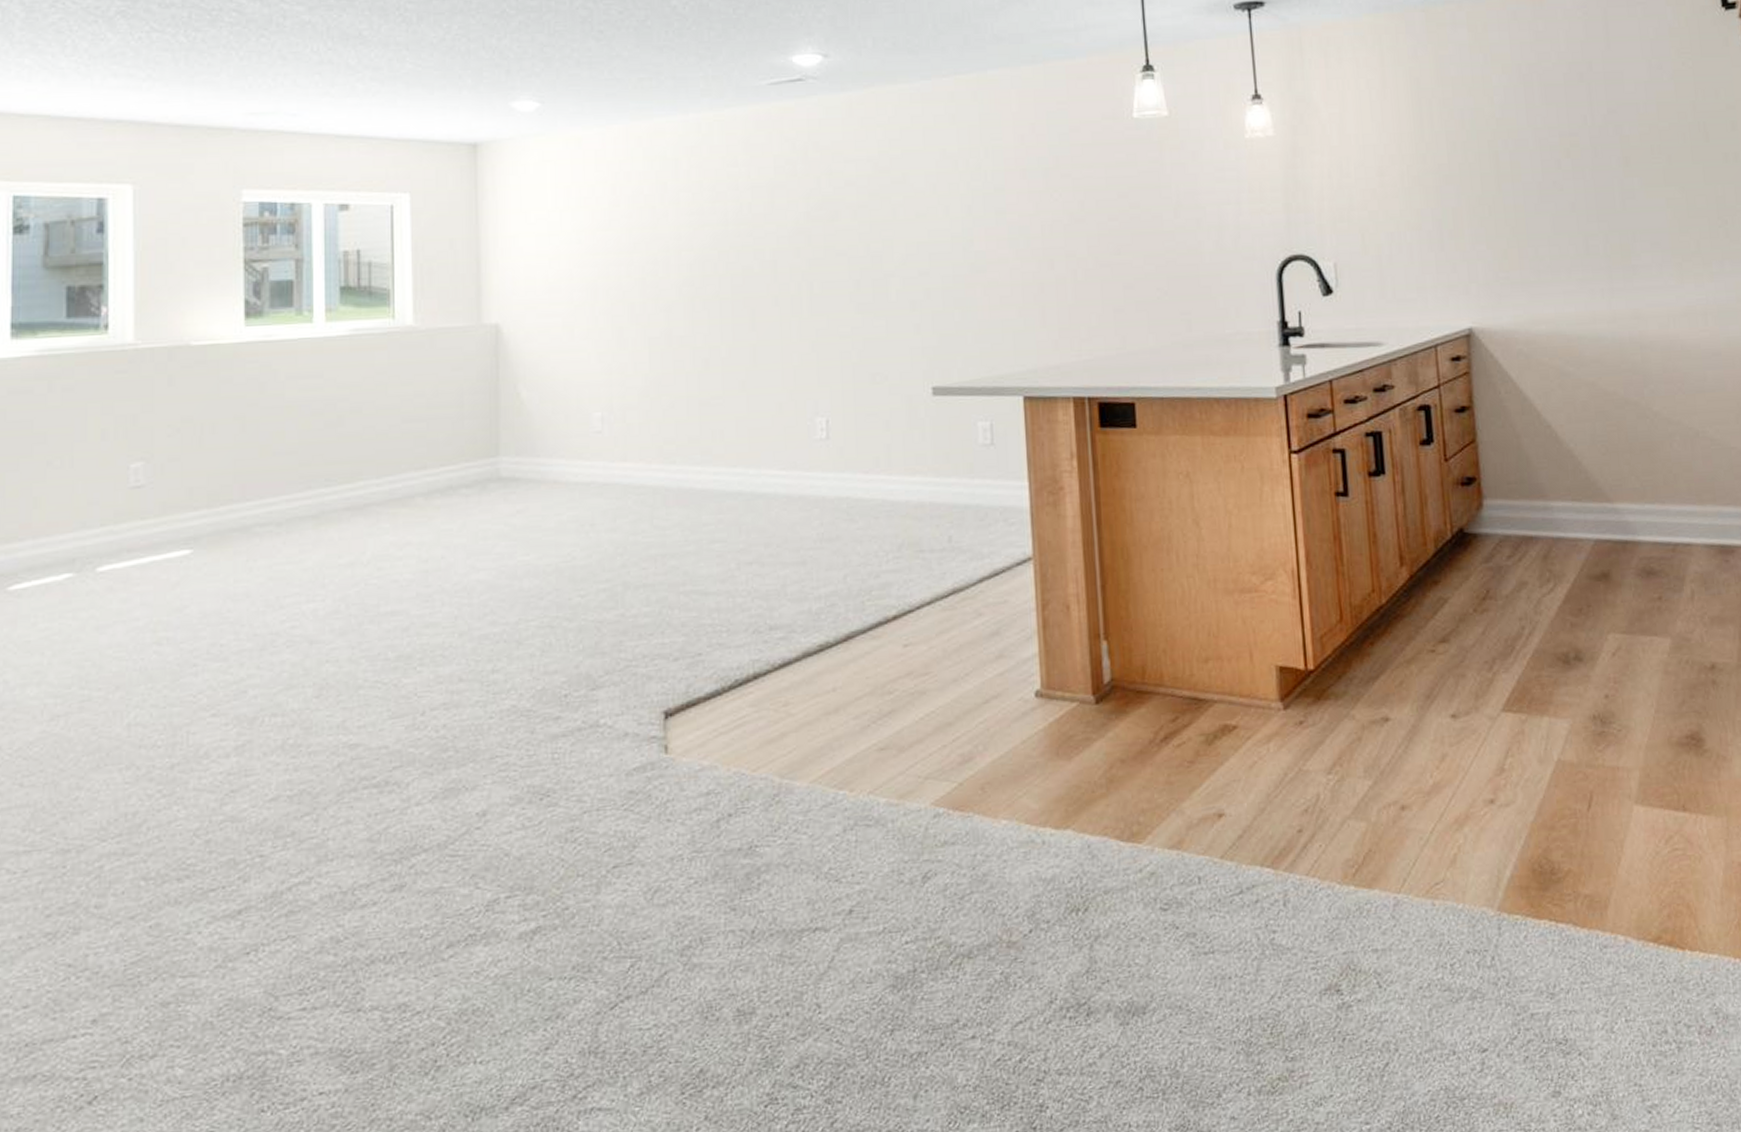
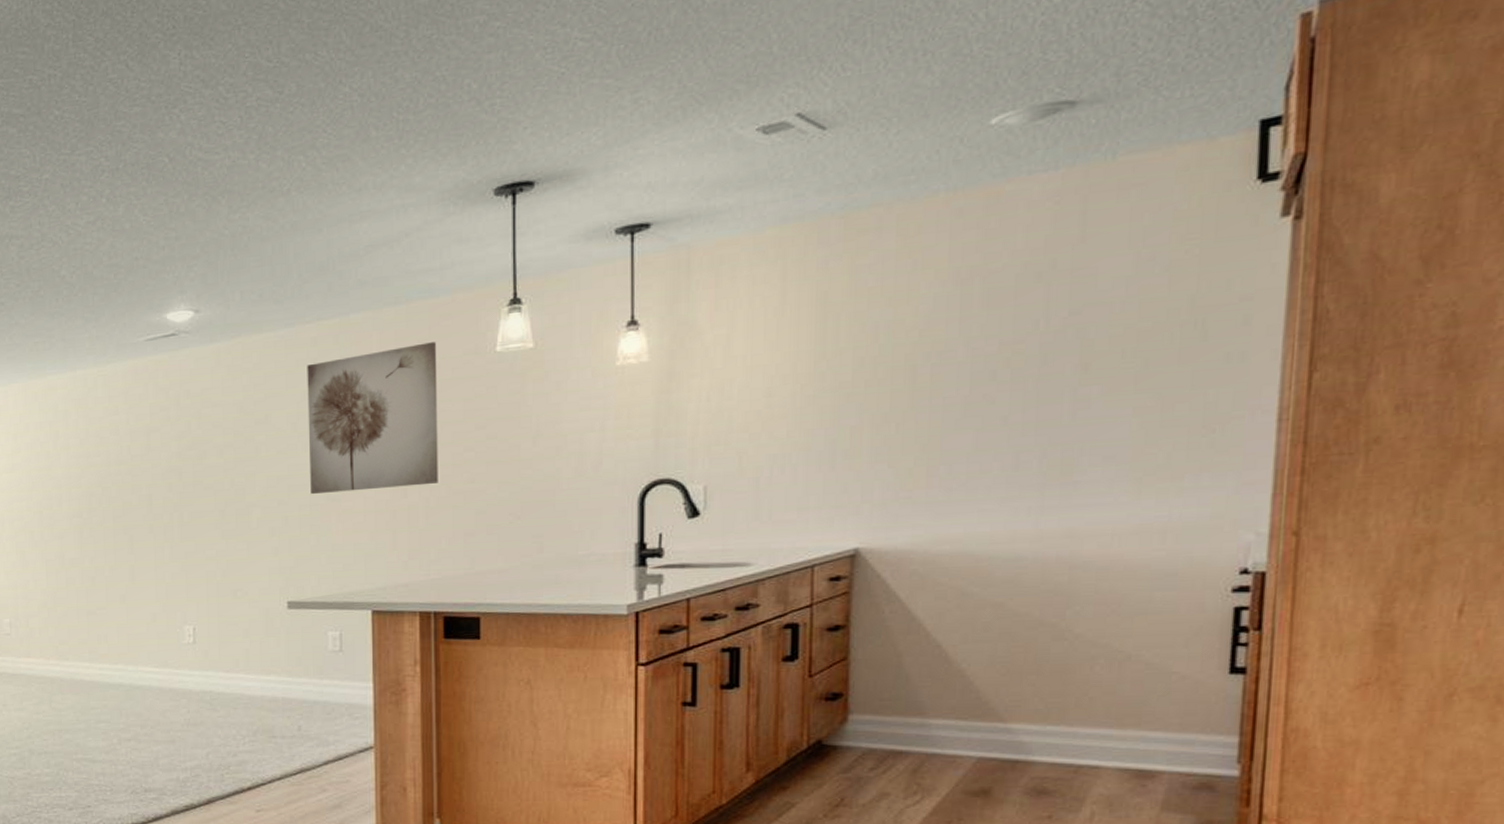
wall art: none [945,104,1085,264] -> present [307,342,438,495]

